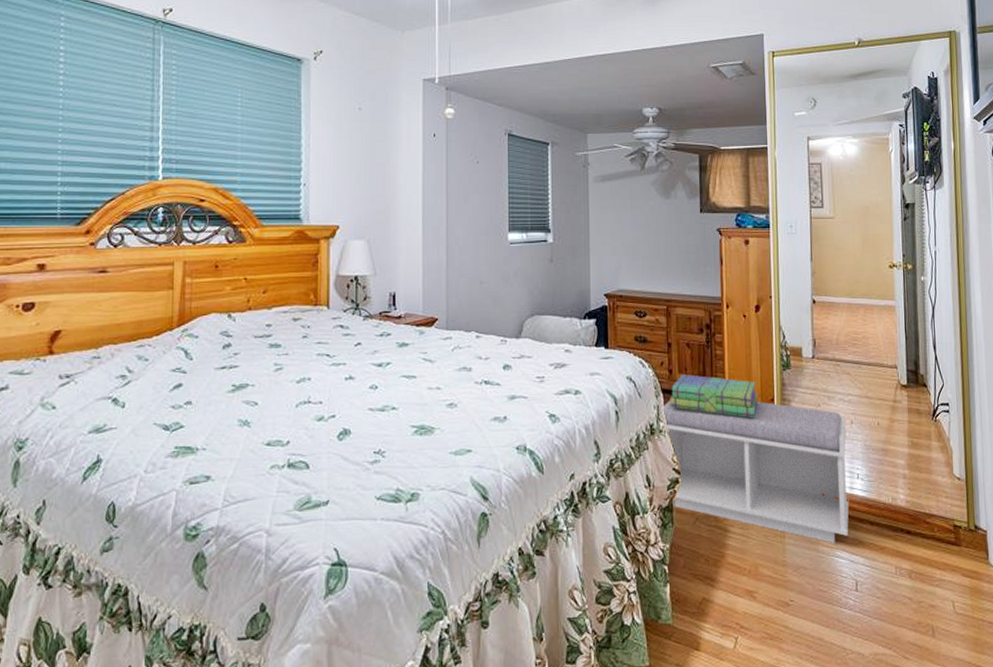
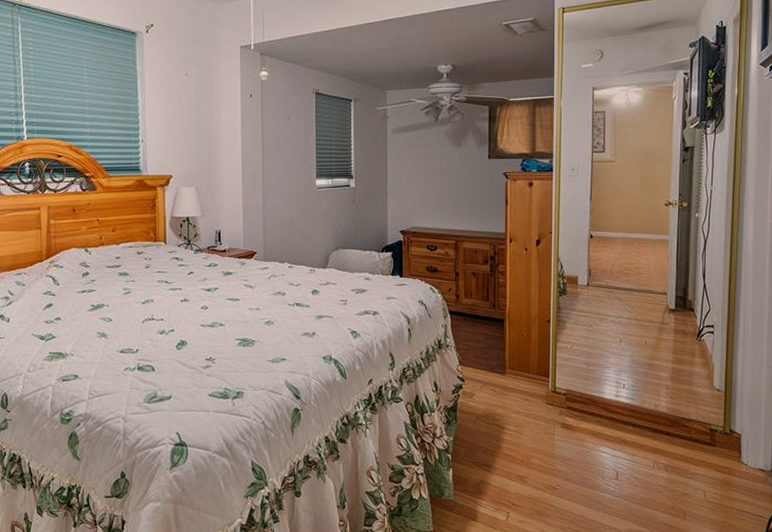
bench: present [662,401,849,543] -> none [450,321,615,441]
stack of books: present [670,374,759,418] -> none [456,299,536,336]

